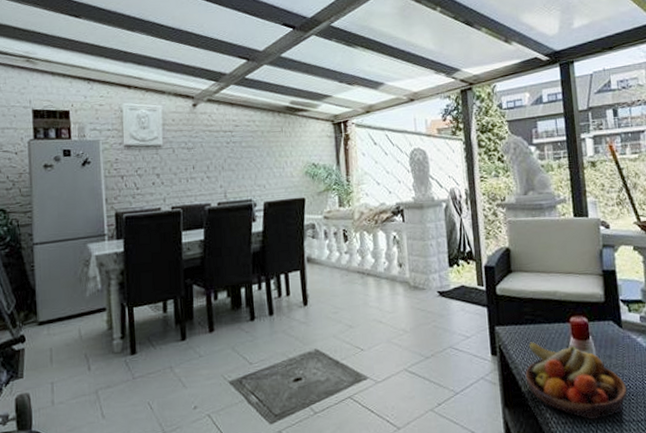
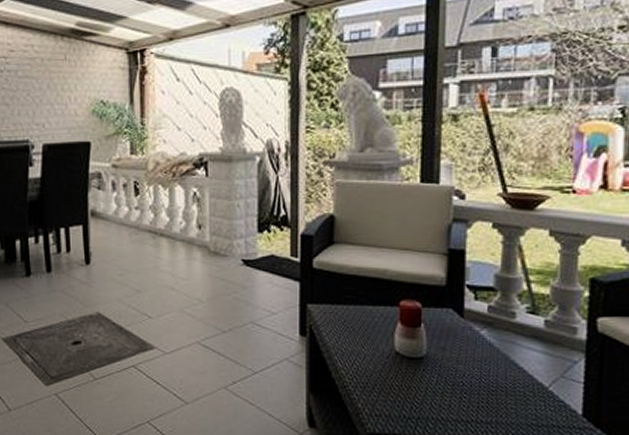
fruit bowl: present [525,342,628,420] -> none [337,324,460,415]

